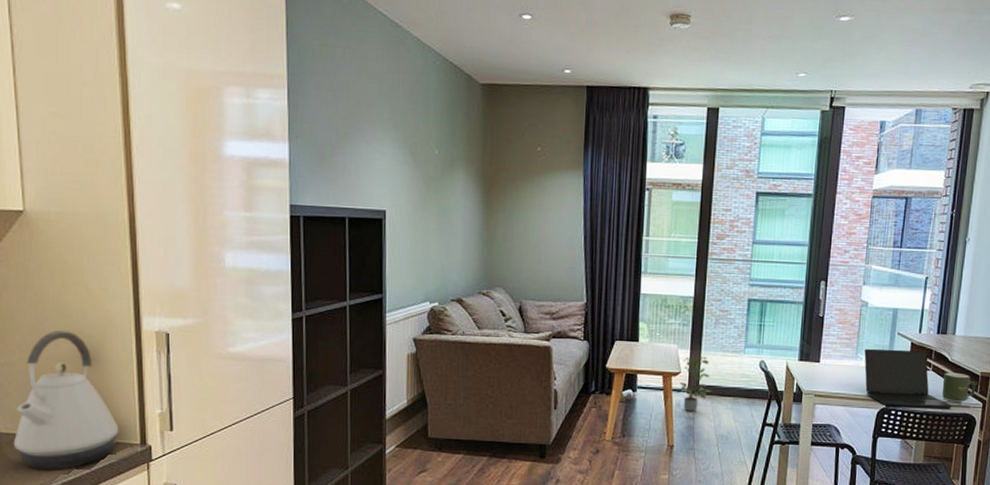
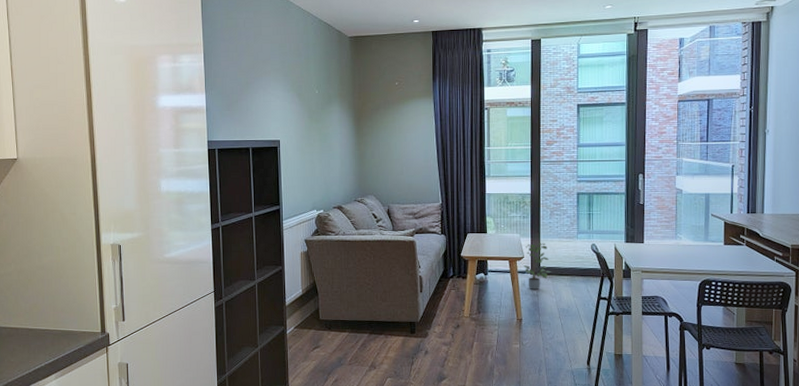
kettle: present [13,329,119,469] -> none [10,246,86,354]
laptop: present [864,348,952,409] -> none [683,228,767,278]
mug: present [942,372,976,403] -> none [756,246,788,273]

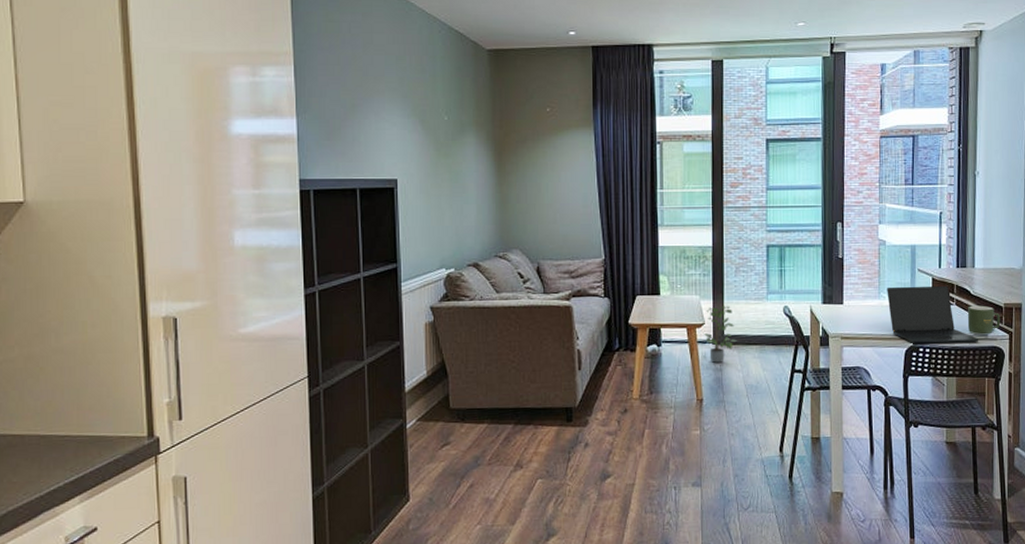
laptop: none [683,228,767,278] -> present [887,285,979,344]
mug: none [756,246,788,273] -> present [967,305,1001,336]

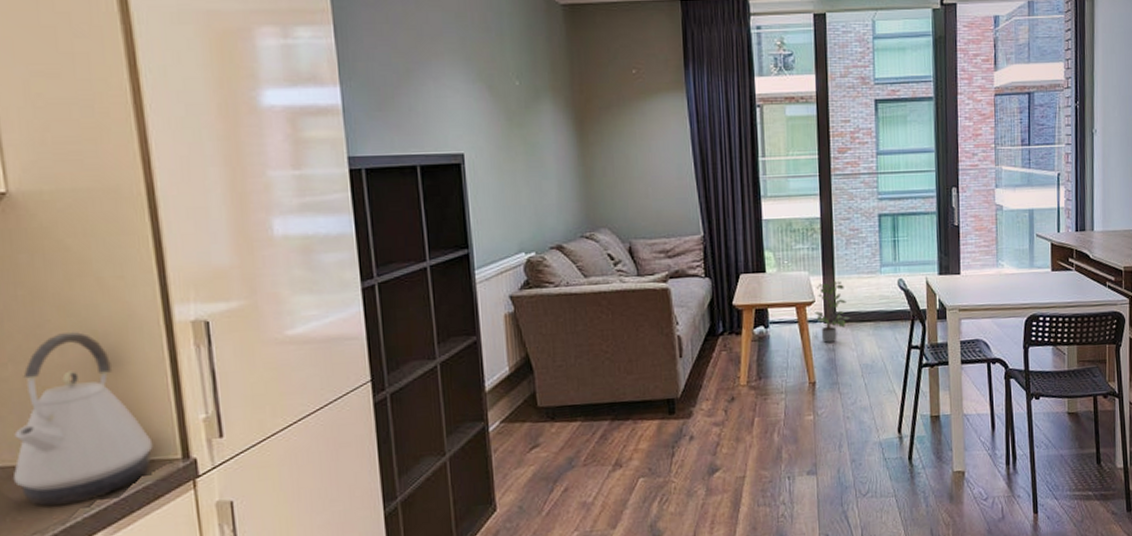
kettle: none [11,321,125,471] -> present [12,331,153,506]
laptop: present [887,285,979,344] -> none [1005,250,1099,313]
mug: present [967,305,1001,336] -> none [1087,269,1121,301]

